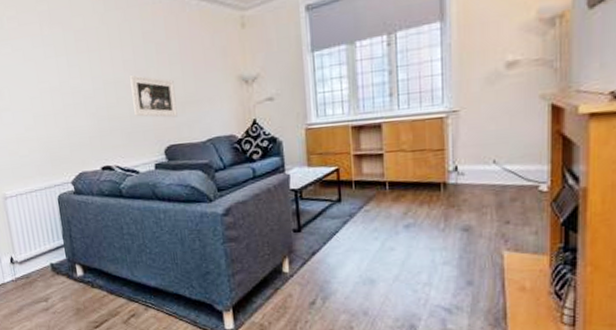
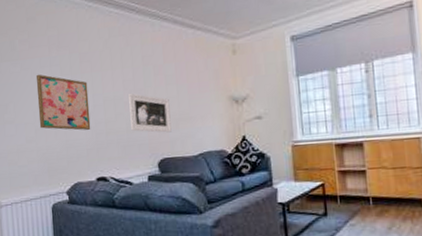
wall art: none [29,55,92,117] -> present [36,74,91,131]

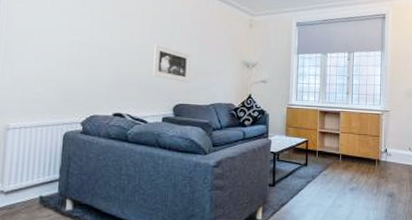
wall art: present [36,74,91,131] -> none [62,11,117,69]

